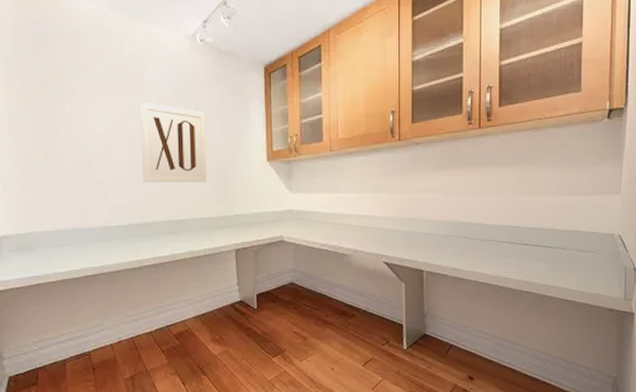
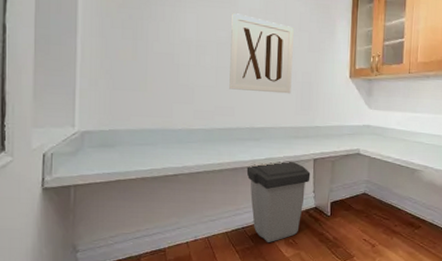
trash can: none [166,253,233,340] -> present [246,161,311,242]

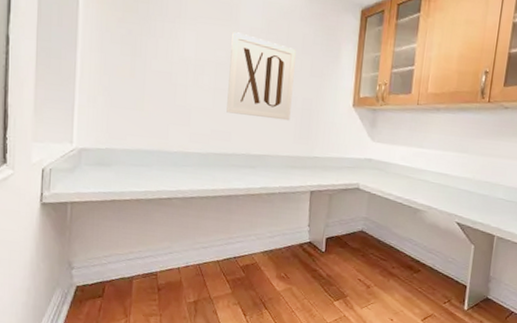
trash can: present [246,161,311,242] -> none [240,191,307,275]

